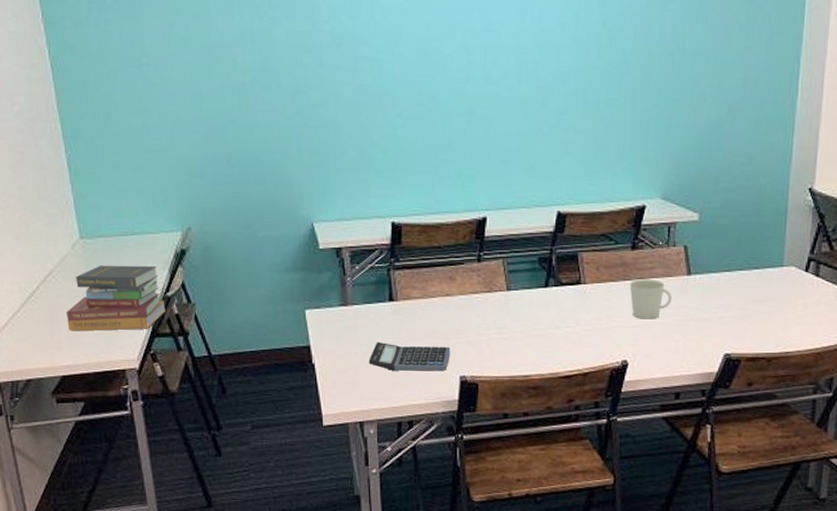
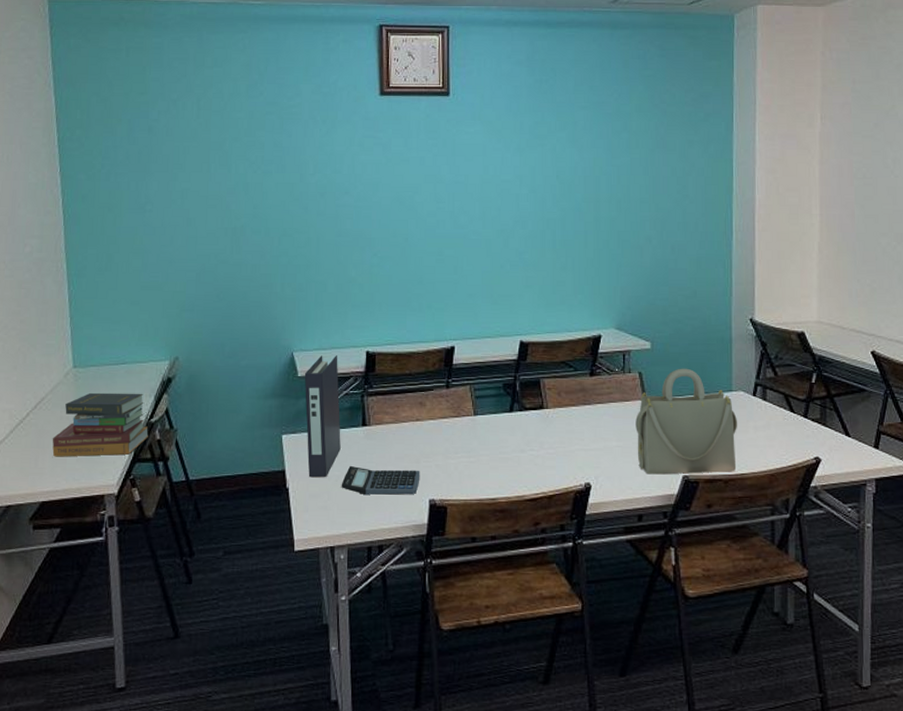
binder: none [326,226,367,354] -> present [304,355,341,478]
cup: present [629,279,672,319] -> none [589,404,630,442]
handbag: none [677,241,787,353] -> present [635,368,738,475]

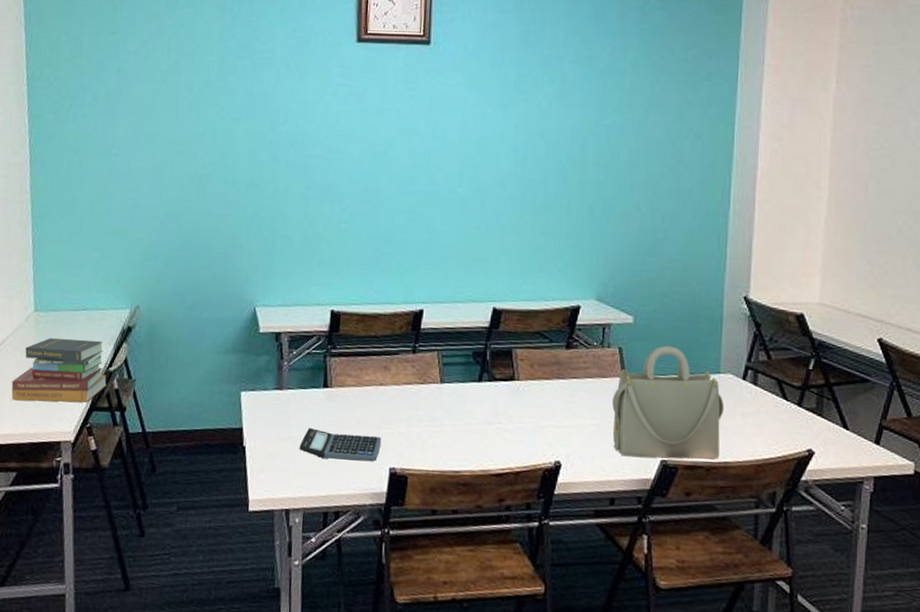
binder: present [304,355,341,478] -> none [266,312,302,438]

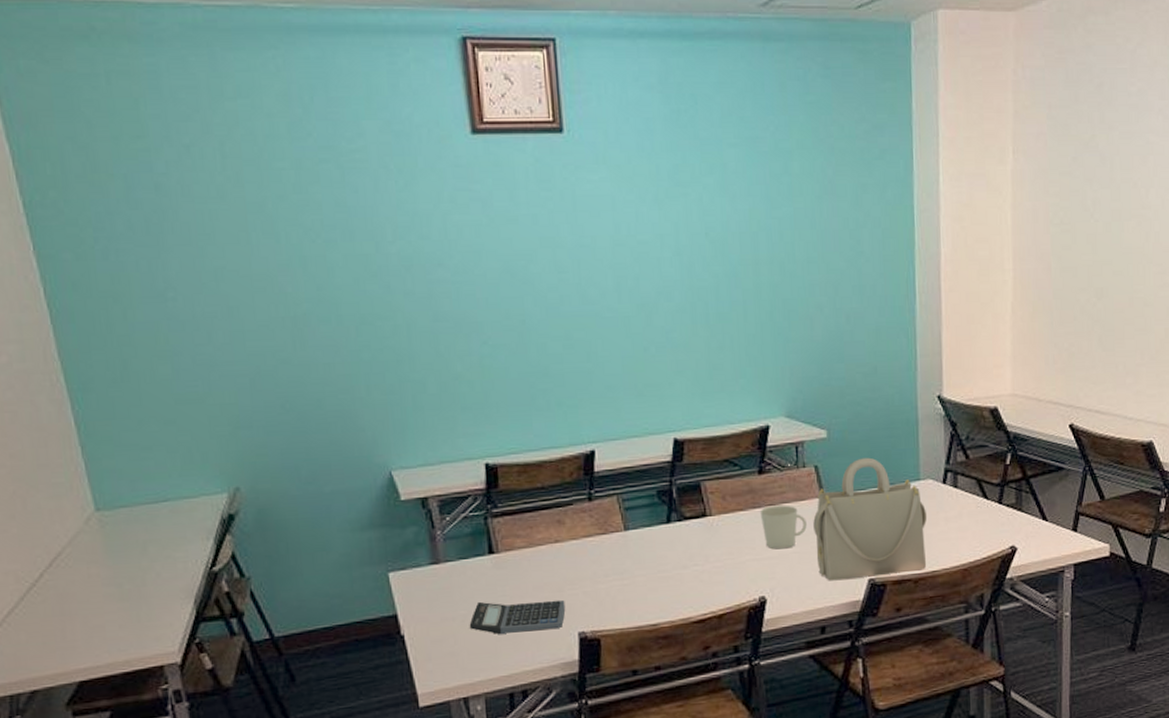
books: present [11,337,108,402] -> none [80,536,214,625]
cup: none [563,378,606,420] -> present [760,505,807,550]

